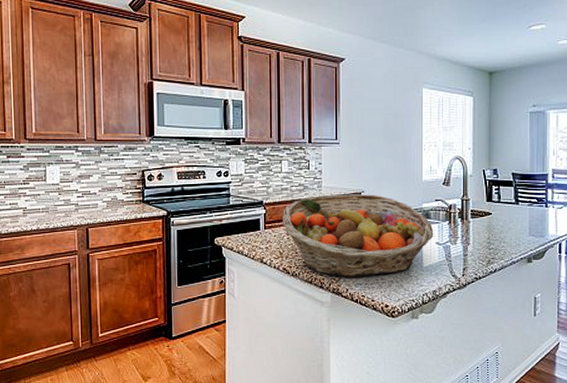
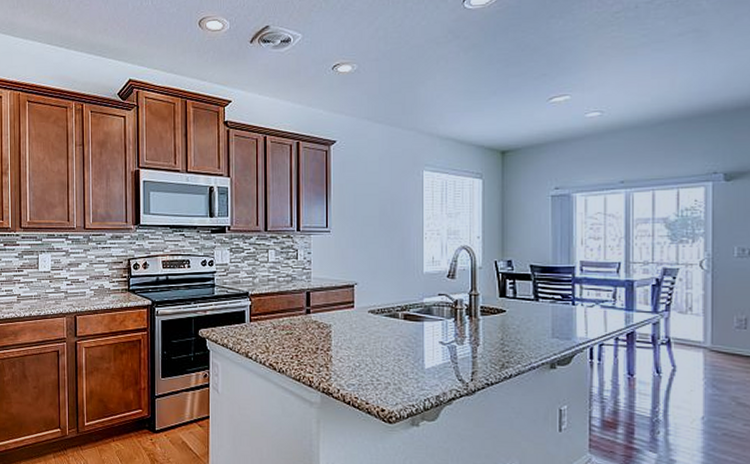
fruit basket: present [283,194,434,277] -> none [269,286,437,377]

